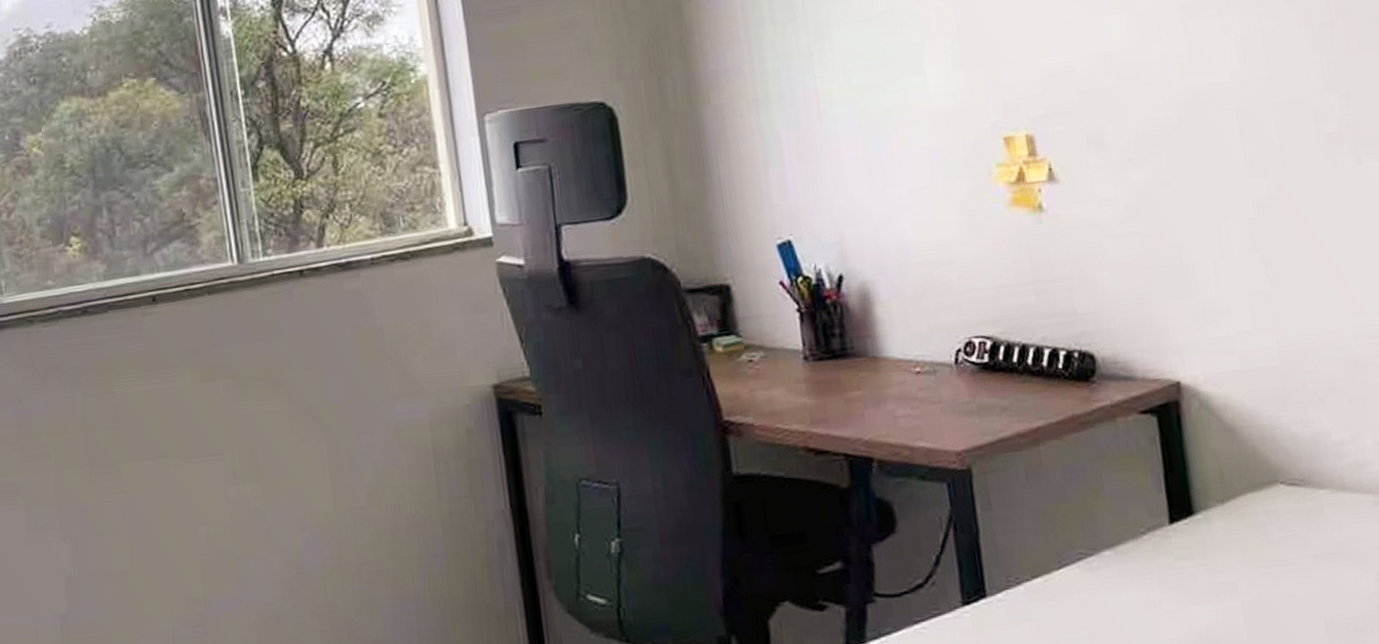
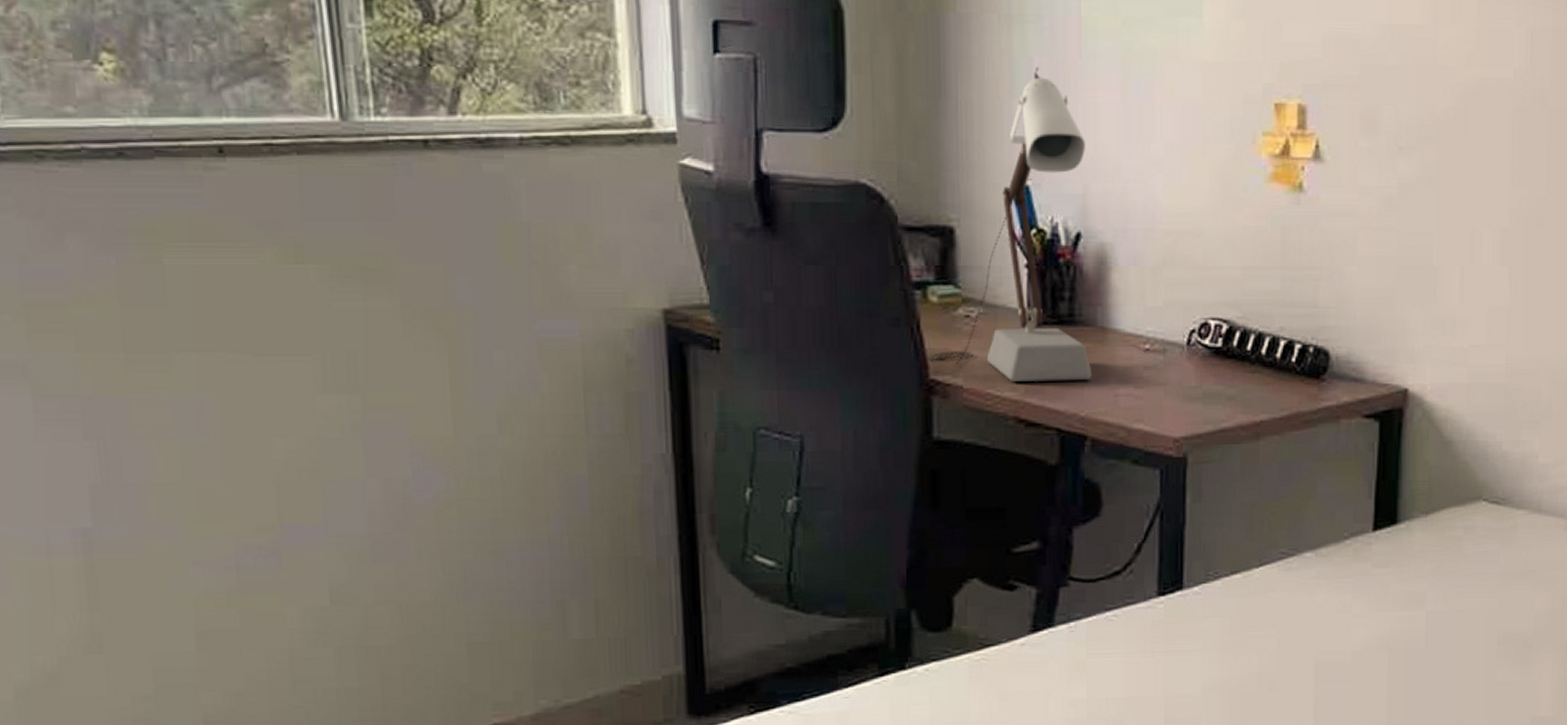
desk lamp: none [719,138,871,415] -> present [927,66,1092,382]

